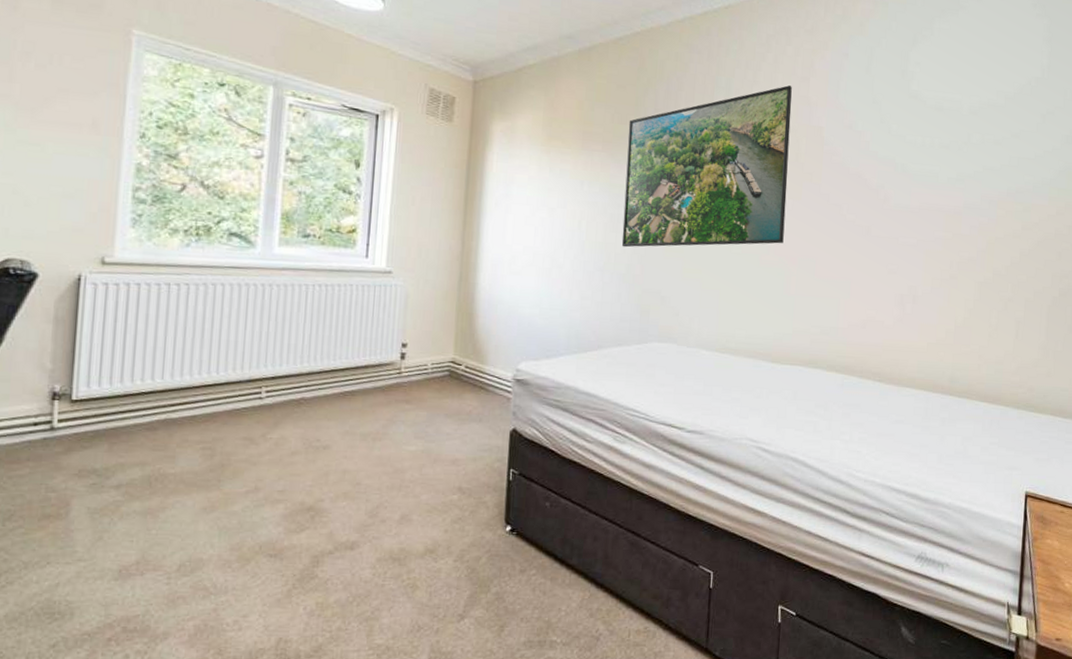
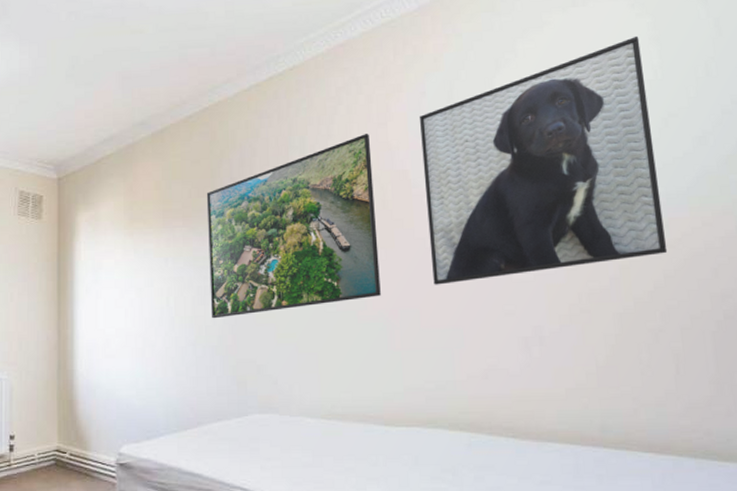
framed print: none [831,34,1036,240] -> present [419,35,668,285]

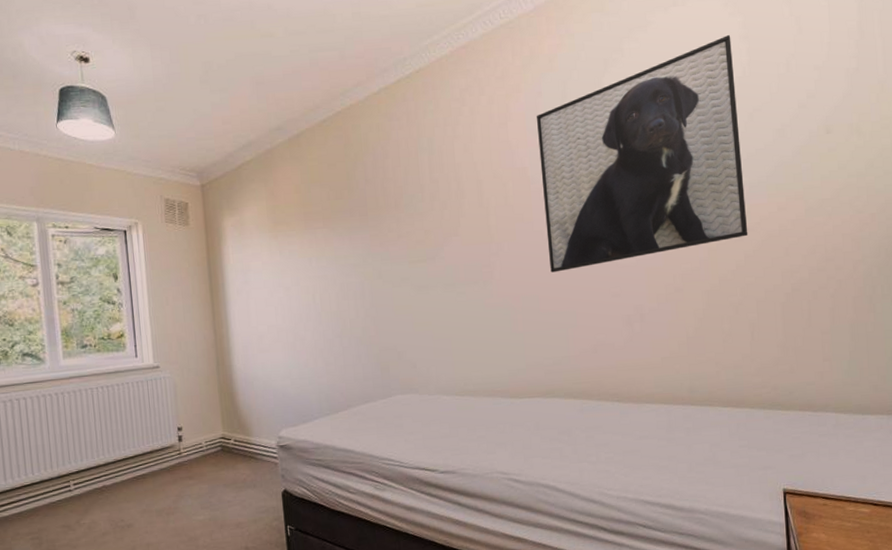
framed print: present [206,134,381,319] -> none [343,134,505,312]

